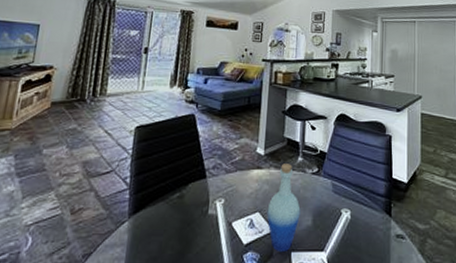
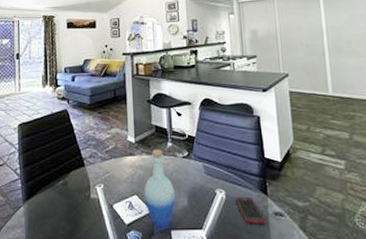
cell phone: none [359,217,387,246] -> present [235,196,266,223]

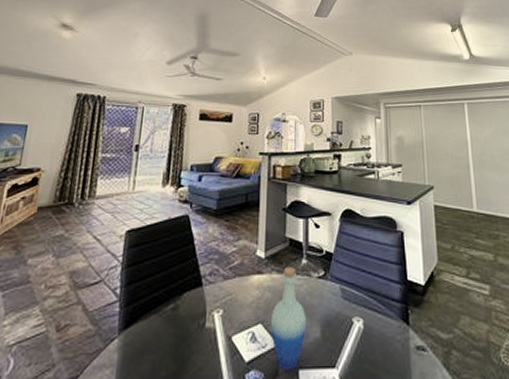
cell phone: present [235,196,266,223] -> none [374,326,407,360]

